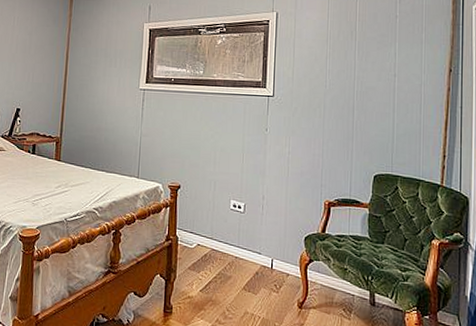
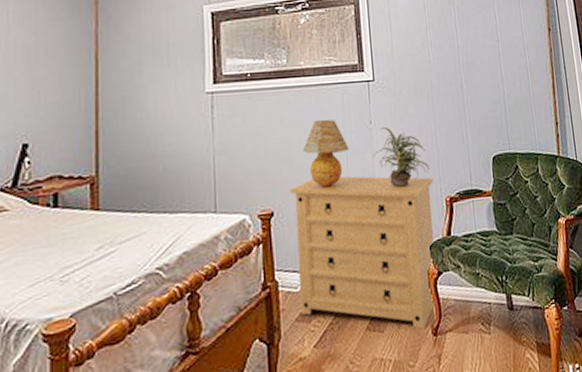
dresser: none [192,166,316,300] -> present [290,176,436,329]
table lamp: none [208,122,246,175] -> present [303,120,349,188]
potted plant: none [265,135,313,186] -> present [373,127,430,187]

